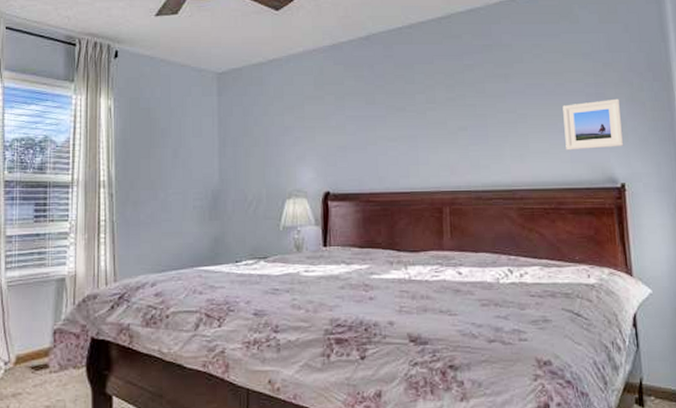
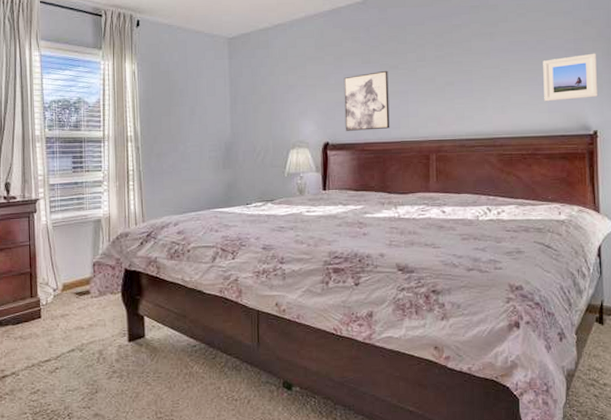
wall art: none [346,112,398,179] -> present [343,70,390,131]

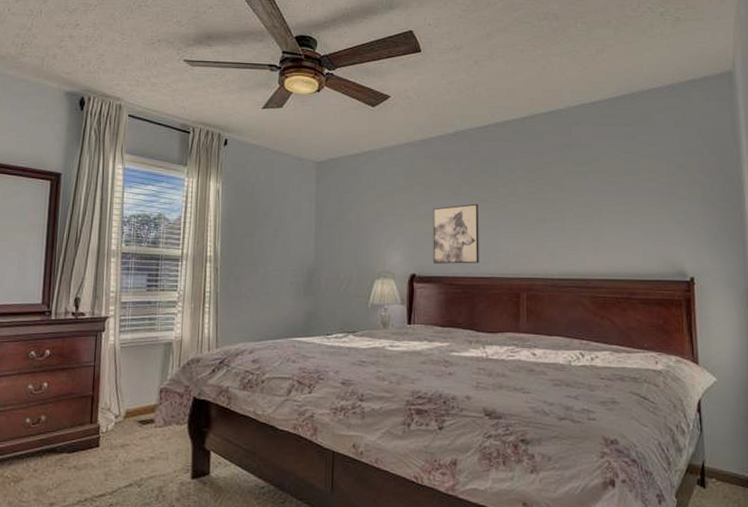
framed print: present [543,53,599,102] -> none [637,198,695,245]

